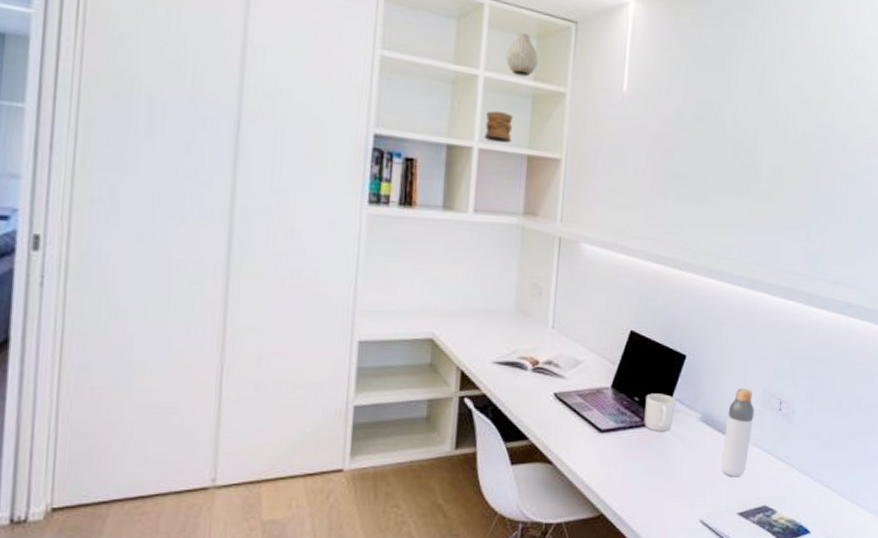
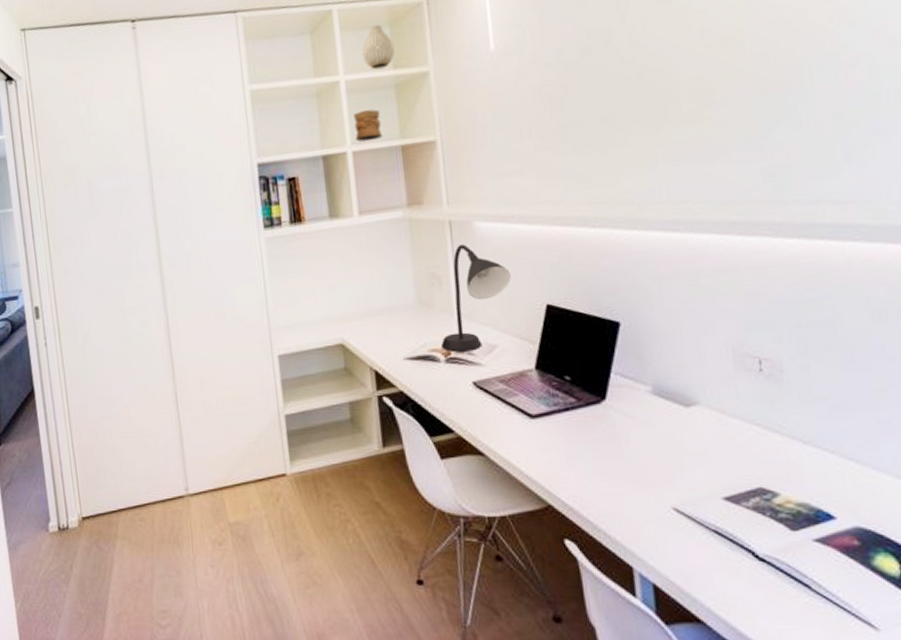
desk lamp: none [531,261,605,364] -> present [441,244,511,352]
mug: present [644,393,677,431] -> none [578,368,618,411]
bottle: present [720,387,755,478] -> none [687,349,726,456]

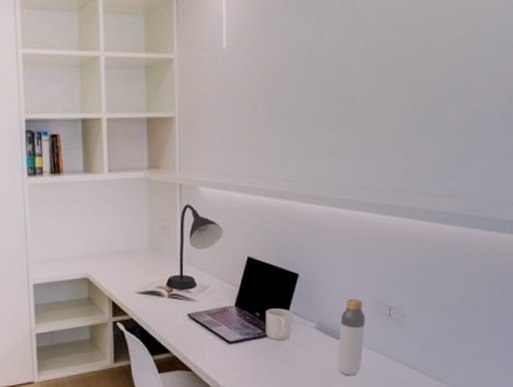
decorative box: present [354,109,383,142] -> none [109,84,133,110]
vase: present [362,24,395,70] -> none [121,12,147,51]
mug: none [578,368,618,411] -> present [266,308,293,340]
bottle: none [687,349,726,456] -> present [337,298,366,376]

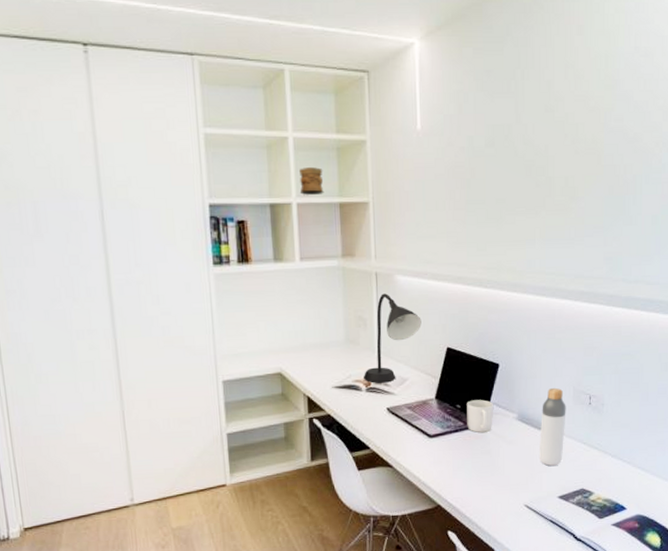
decorative box: none [109,84,133,110] -> present [299,167,324,195]

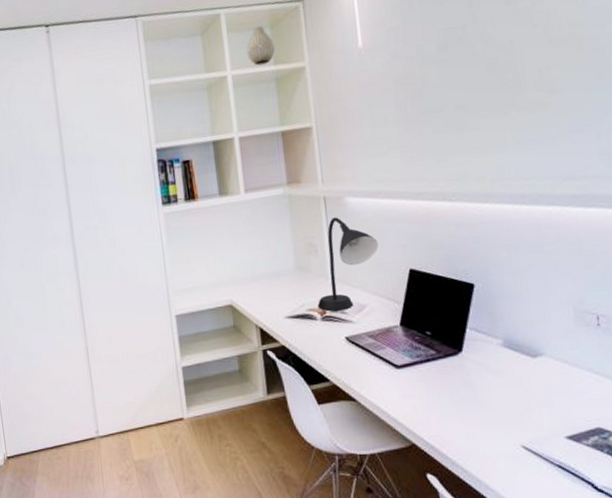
decorative box: present [299,167,324,195] -> none [240,100,266,129]
vase: none [309,90,338,132] -> present [246,26,275,66]
mug: present [467,399,494,432] -> none [438,324,472,362]
bottle: present [538,387,566,467] -> none [533,307,568,401]

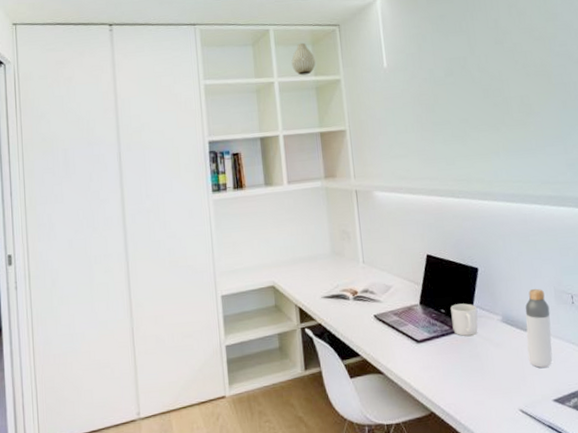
desk lamp: present [318,217,378,311] -> none [350,208,401,292]
mug: none [438,324,472,362] -> present [450,303,478,336]
bottle: none [533,307,568,401] -> present [525,288,553,368]

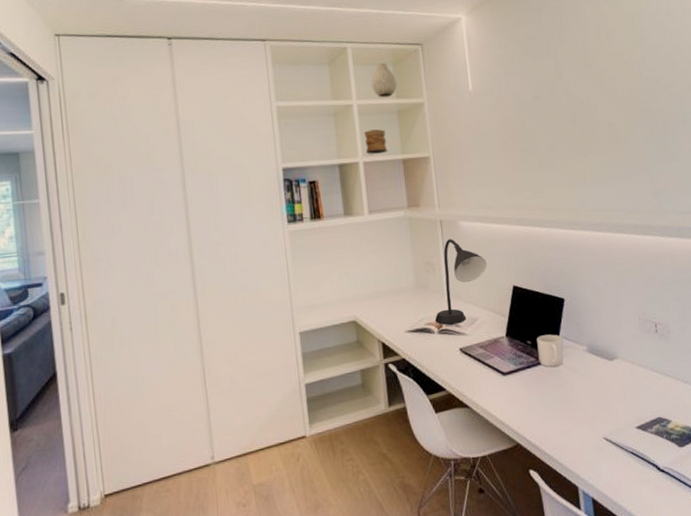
decorative box: none [284,104,307,128] -> present [364,129,388,154]
desk lamp: none [350,208,401,292] -> present [435,239,487,325]
bottle: present [525,288,553,368] -> none [610,317,636,397]

